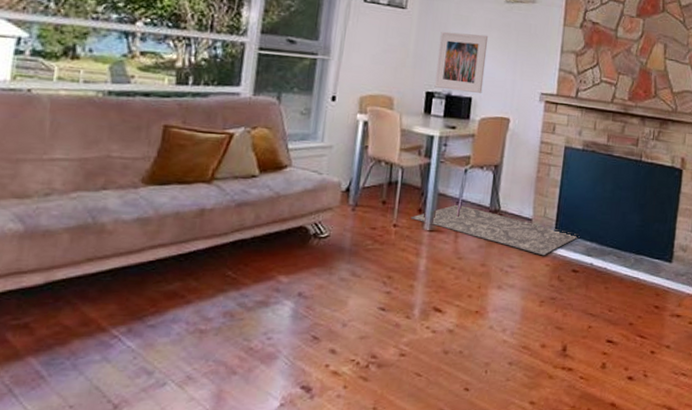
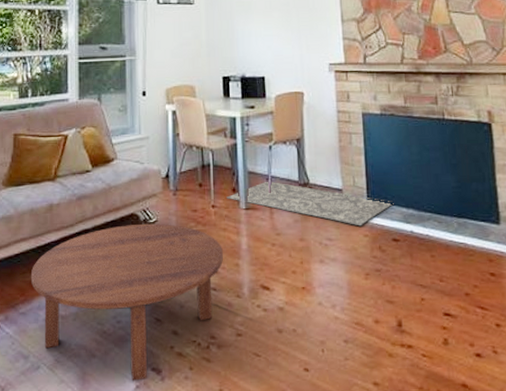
coffee table: none [167,238,399,399] -> present [31,224,224,381]
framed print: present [434,31,489,94] -> none [227,16,274,73]

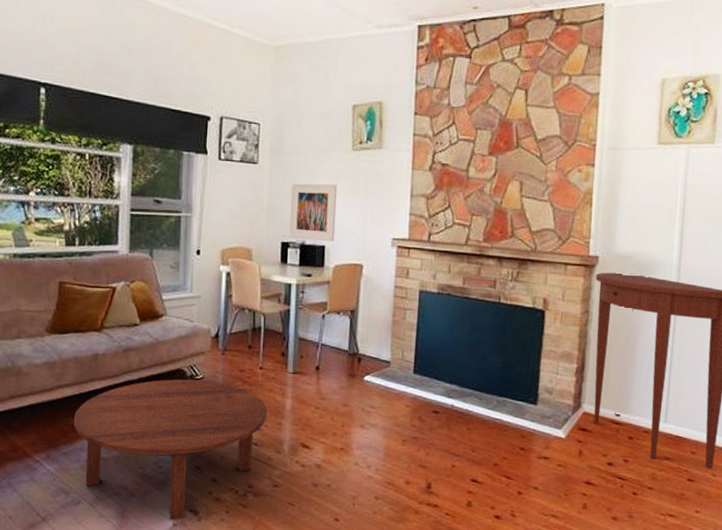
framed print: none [227,16,274,73] -> present [289,183,338,242]
rug: present [227,182,394,226] -> none [275,349,439,397]

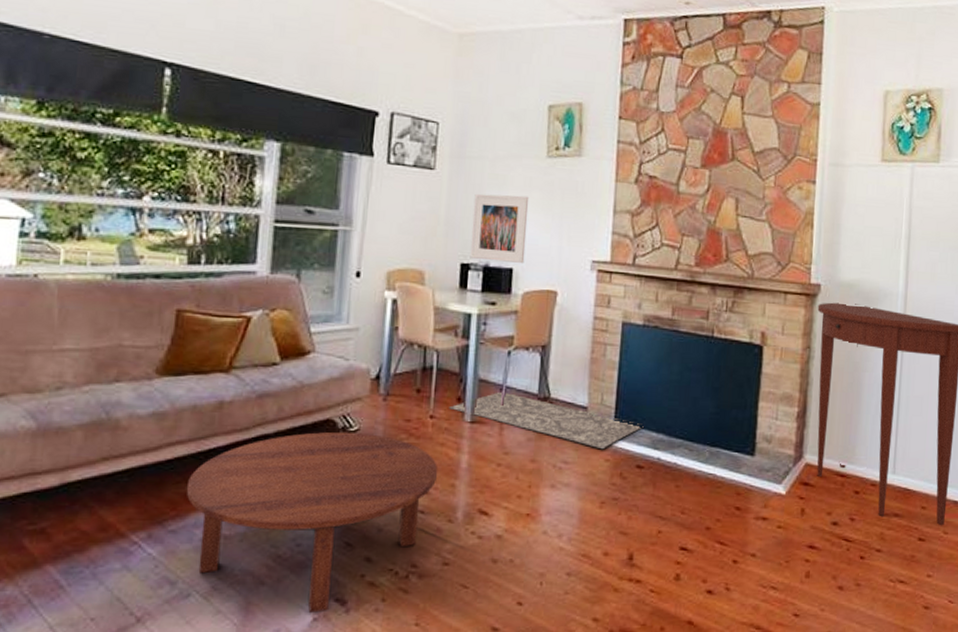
rug: none [275,349,439,397] -> present [449,393,644,450]

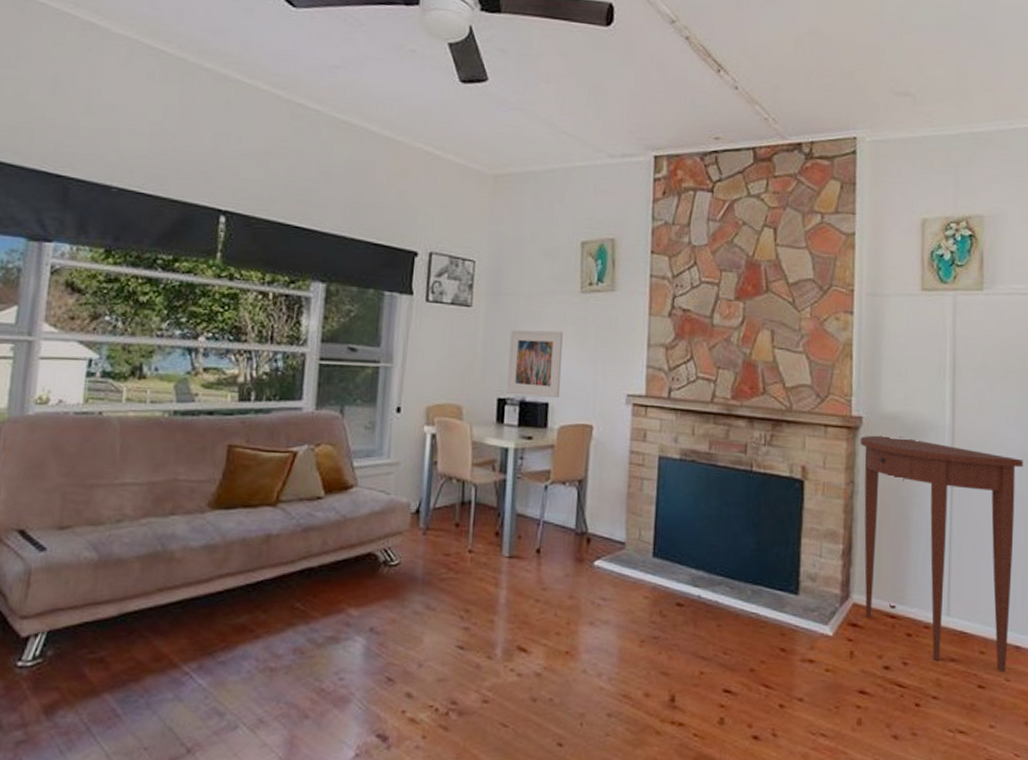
coffee table: present [187,432,438,613] -> none [236,566,477,748]
rug: present [449,393,644,450] -> none [487,527,683,587]

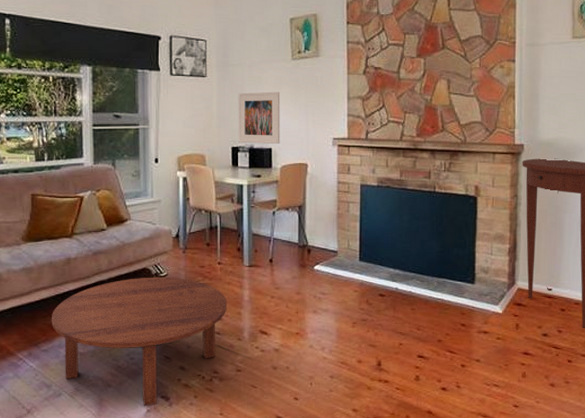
coffee table: none [236,566,477,748] -> present [52,278,228,406]

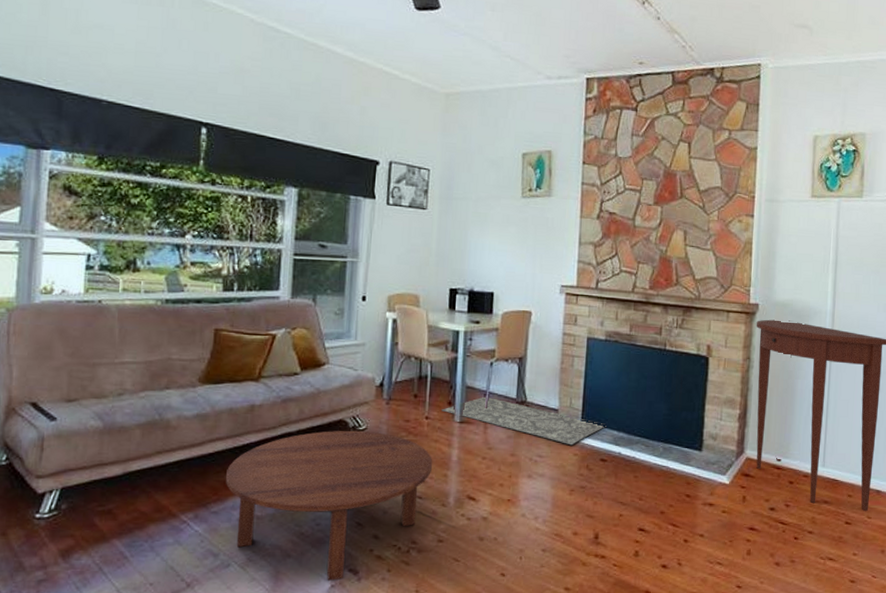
rug: none [232,243,383,283] -> present [441,397,606,446]
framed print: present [238,91,280,145] -> none [457,229,507,289]

